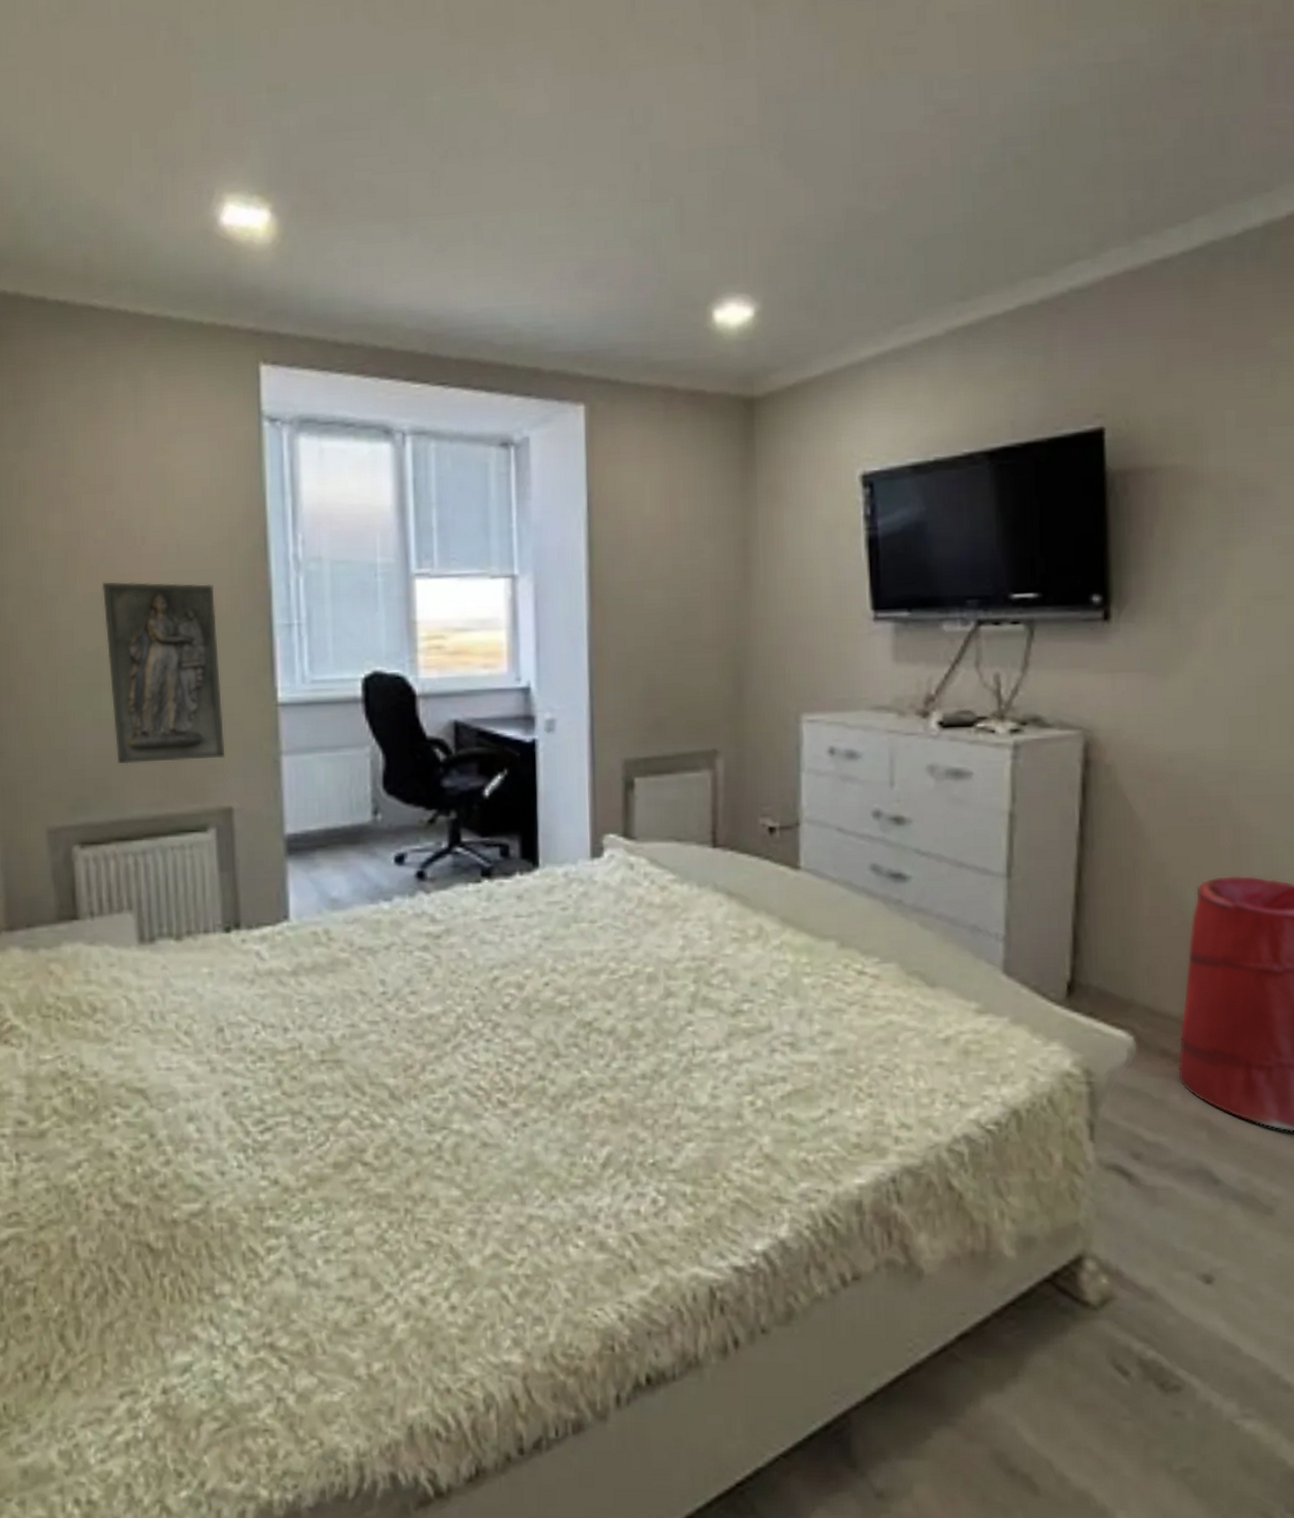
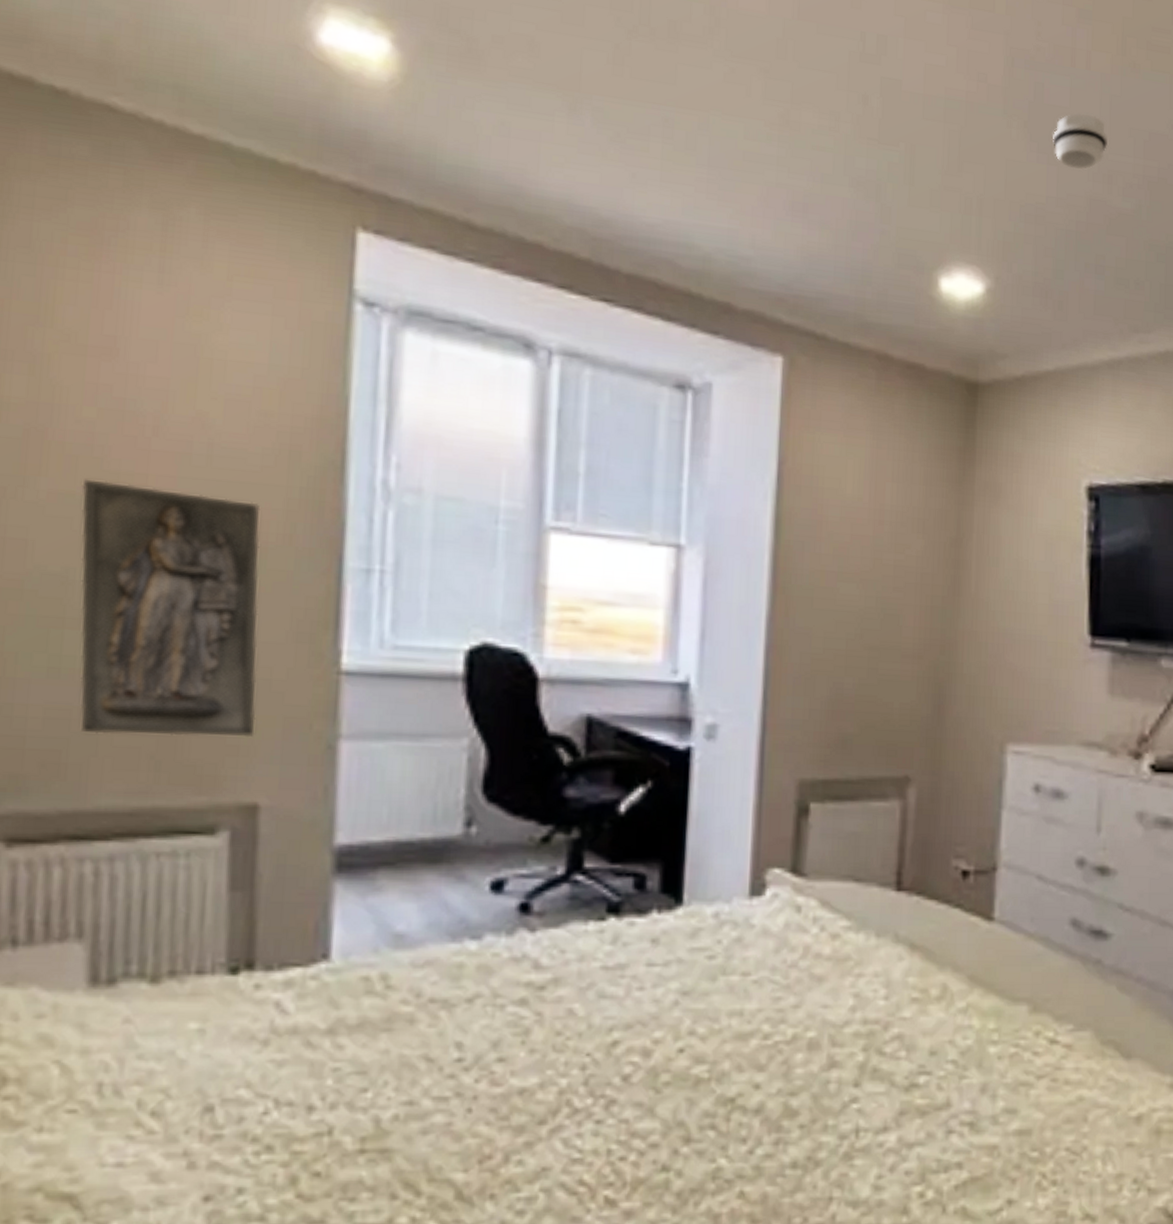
smoke detector: none [808,131,860,185] -> present [1053,113,1108,170]

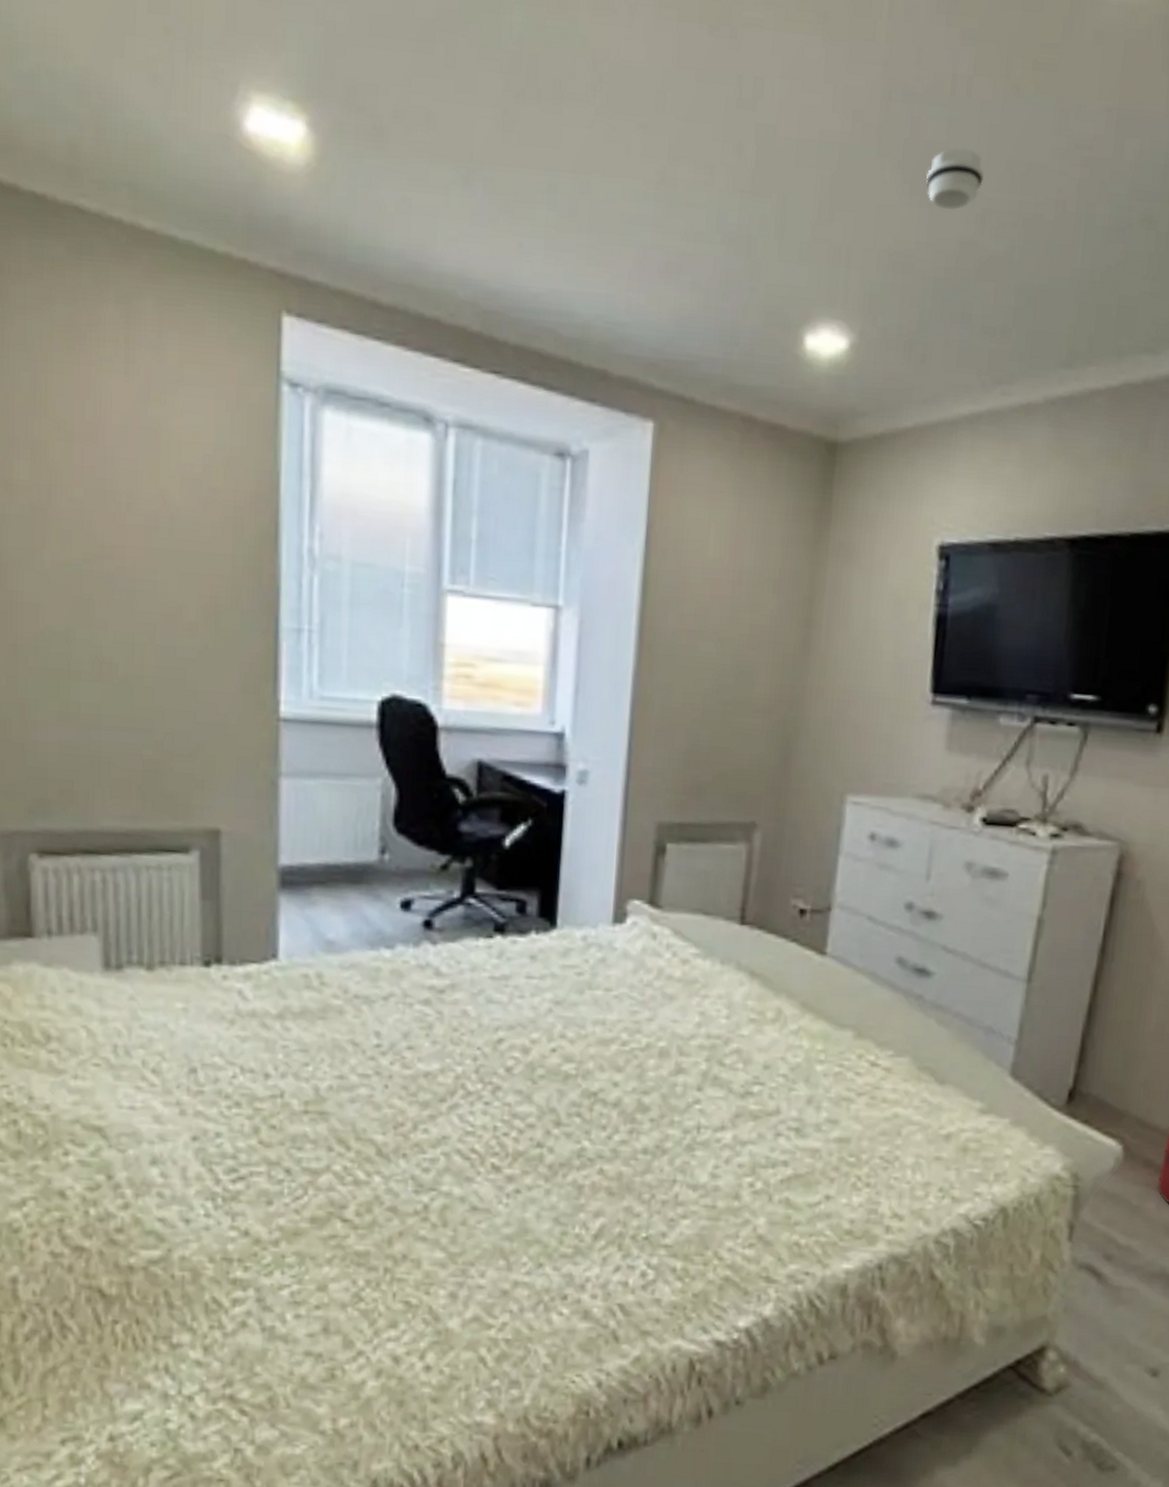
relief panel: present [80,479,261,736] -> none [76,551,216,772]

